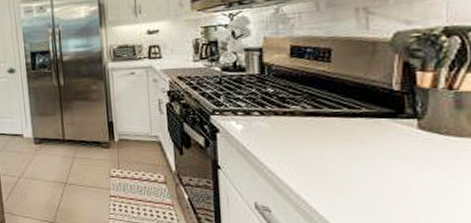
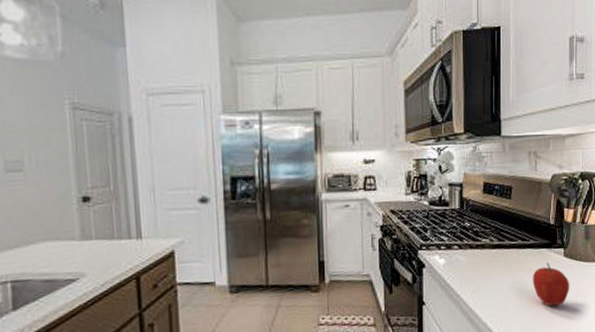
fruit: none [366,135,430,185] -> present [532,262,570,306]

